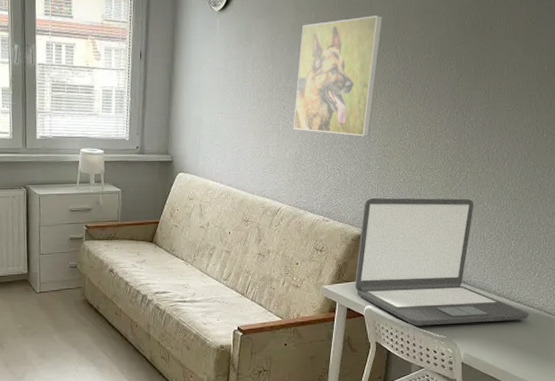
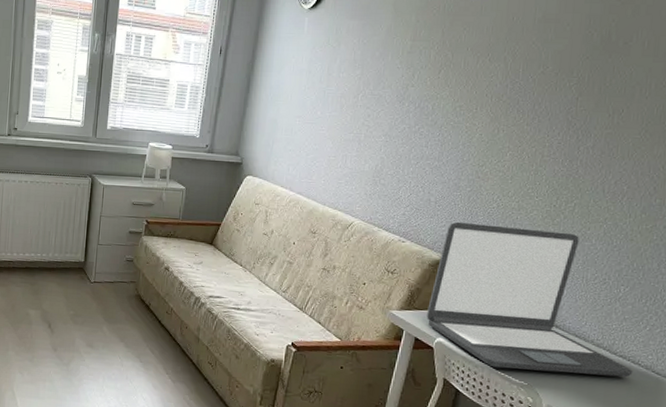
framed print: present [293,15,383,137] -> none [376,22,495,154]

